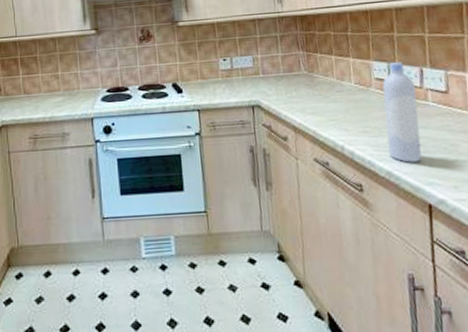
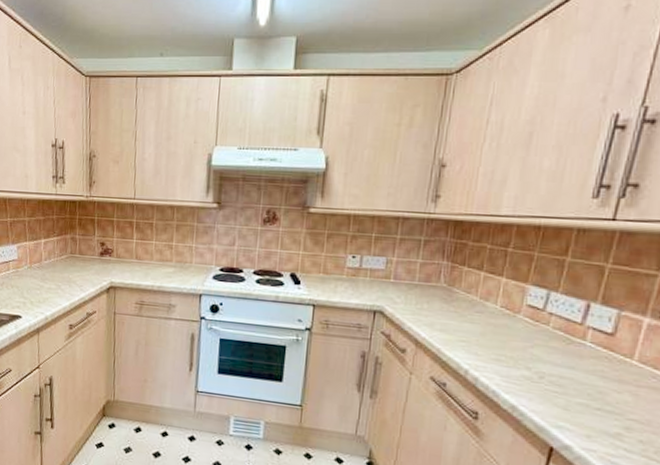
bottle: present [382,62,422,163] -> none [519,291,574,403]

